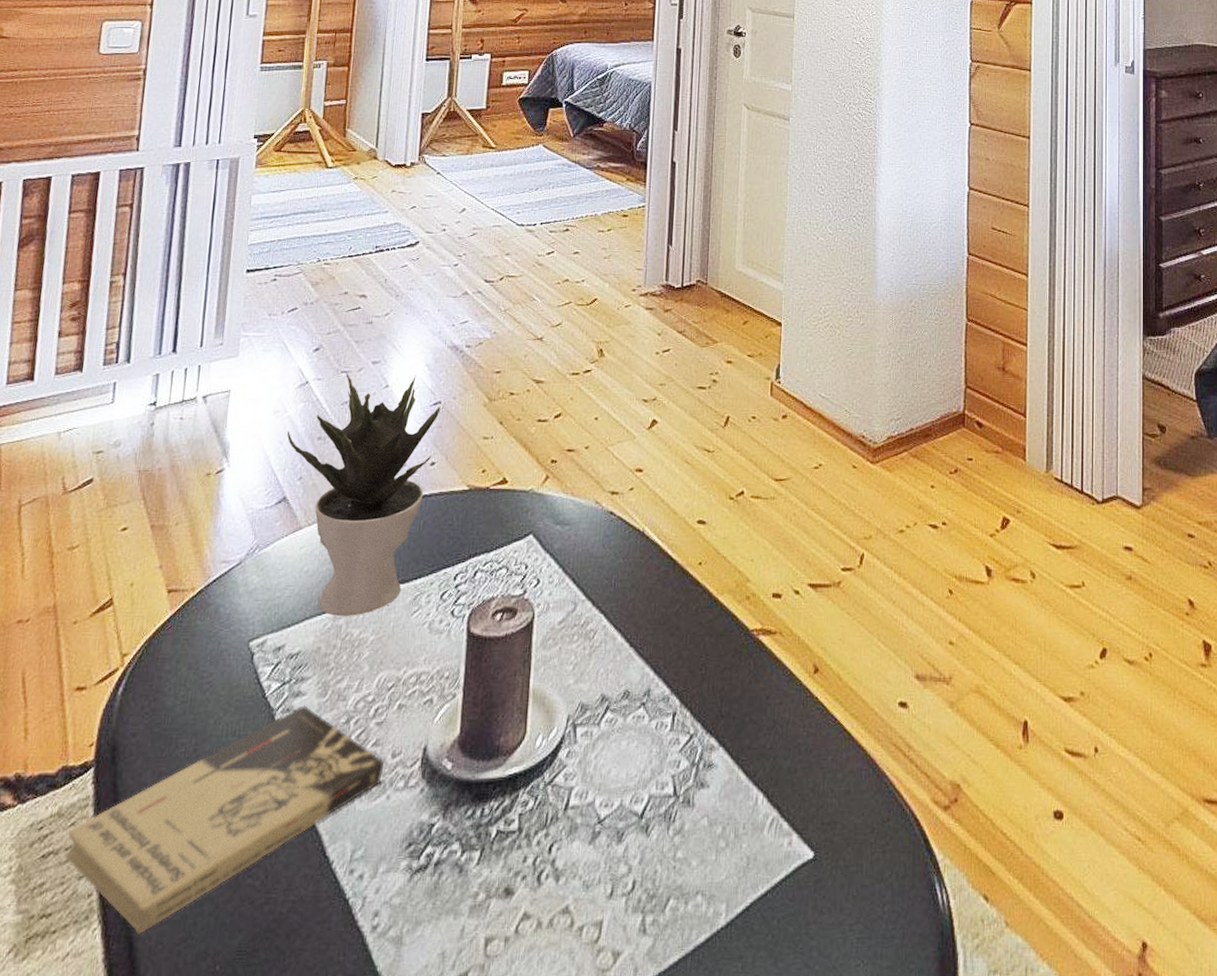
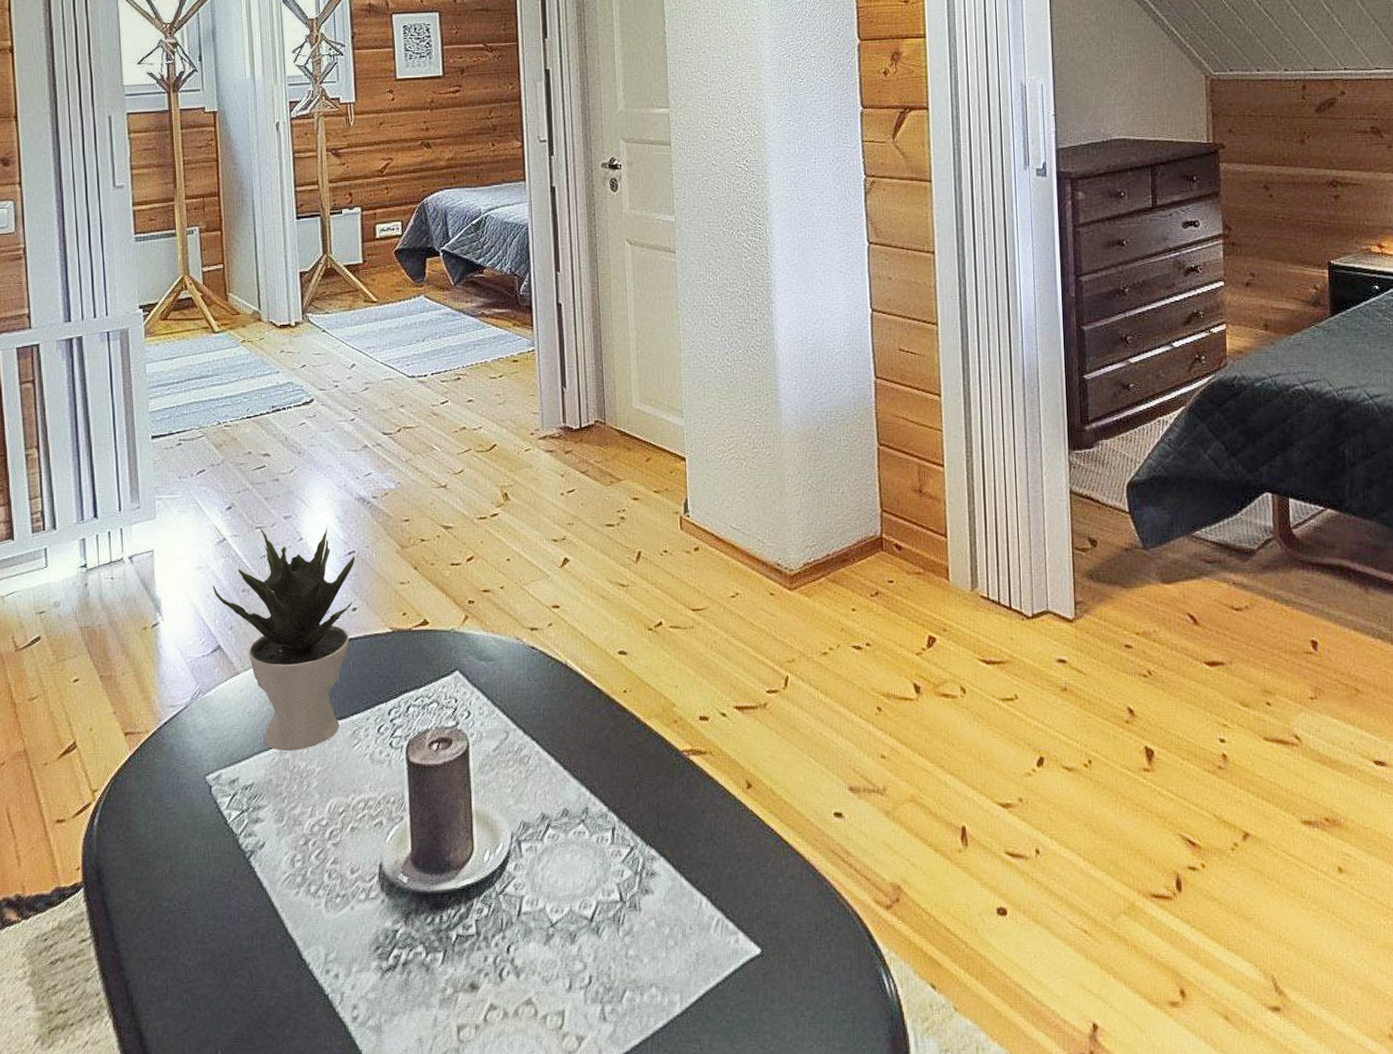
book: present [64,705,383,936] -> none [69,830,344,1027]

